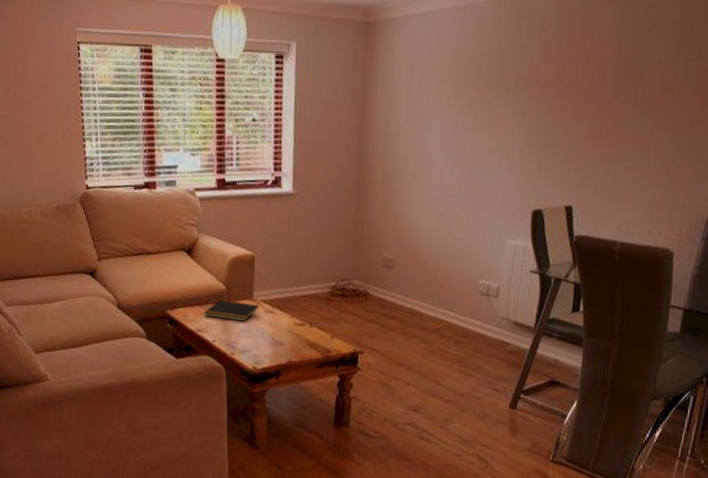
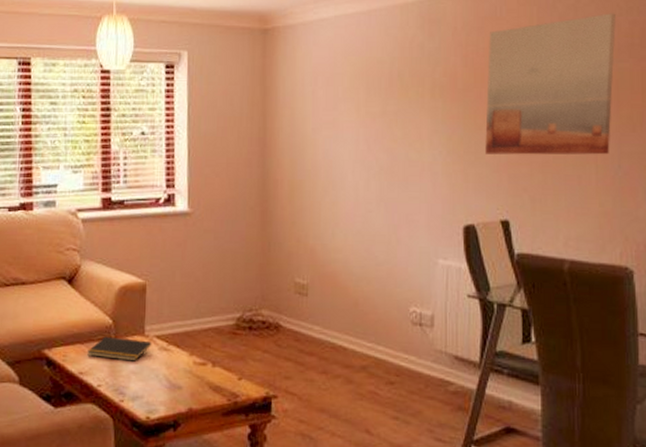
wall art: none [558,13,691,149] -> present [485,13,616,155]

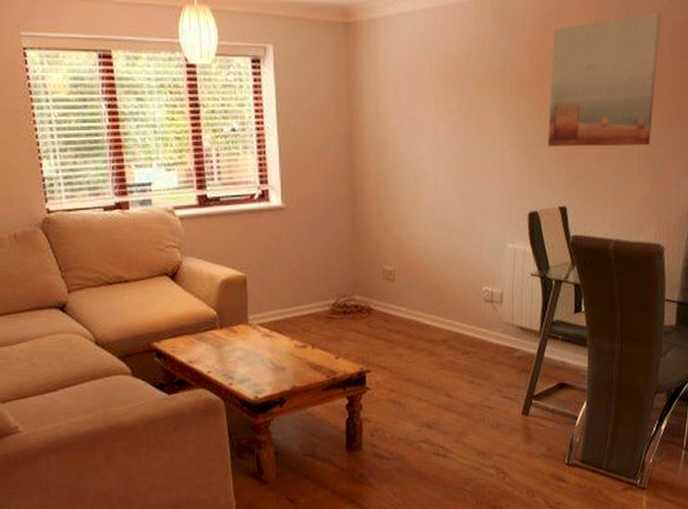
notepad: present [87,336,152,361] -> none [195,327,256,348]

